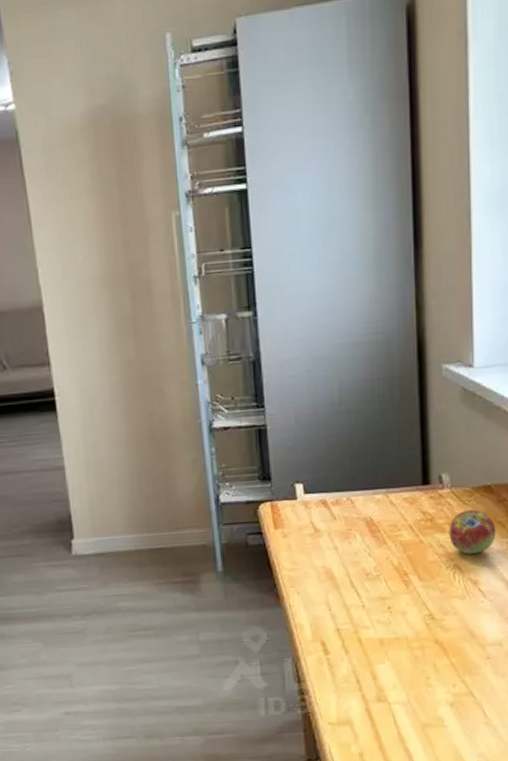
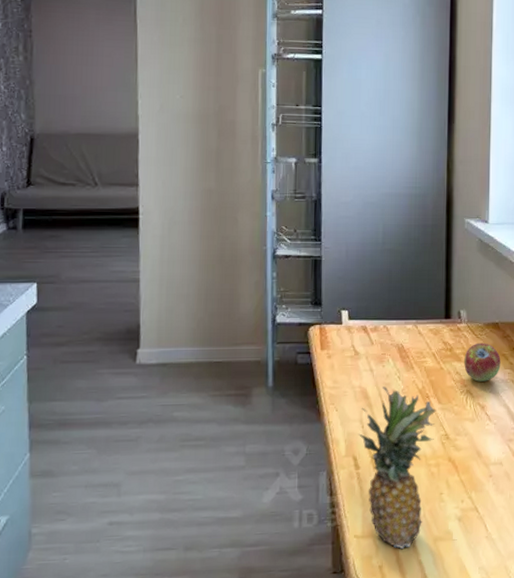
fruit: none [325,565,418,736] -> present [358,386,437,549]

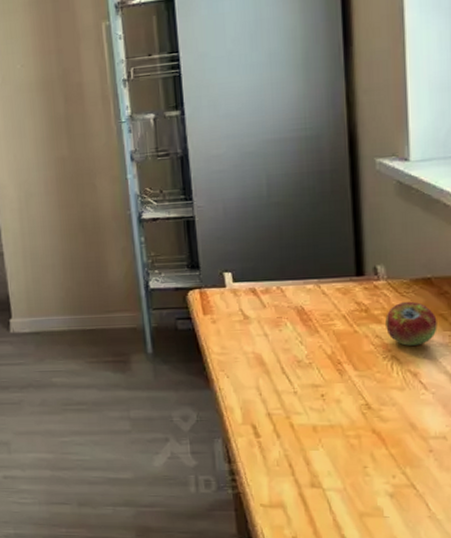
fruit: present [358,386,437,549] -> none [255,352,353,521]

